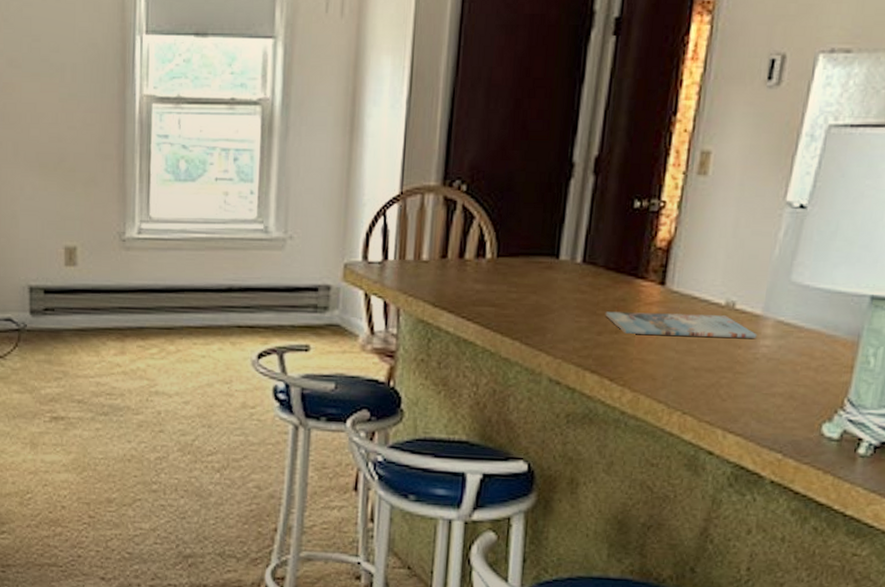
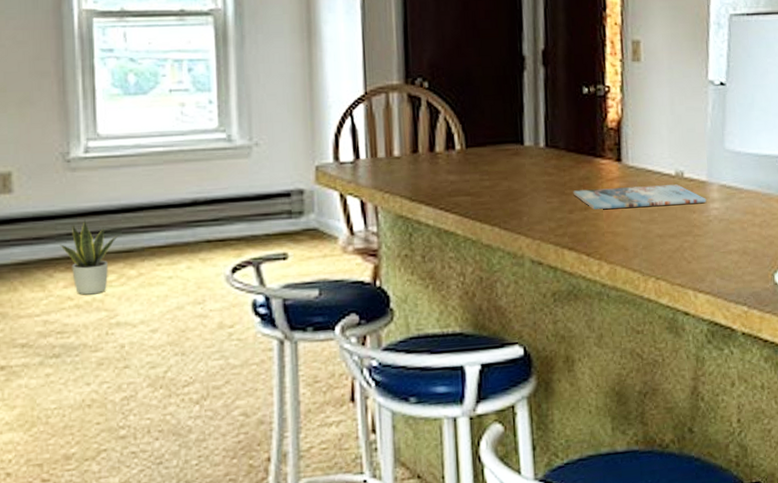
potted plant: none [113,295,163,364] -> present [60,219,119,295]

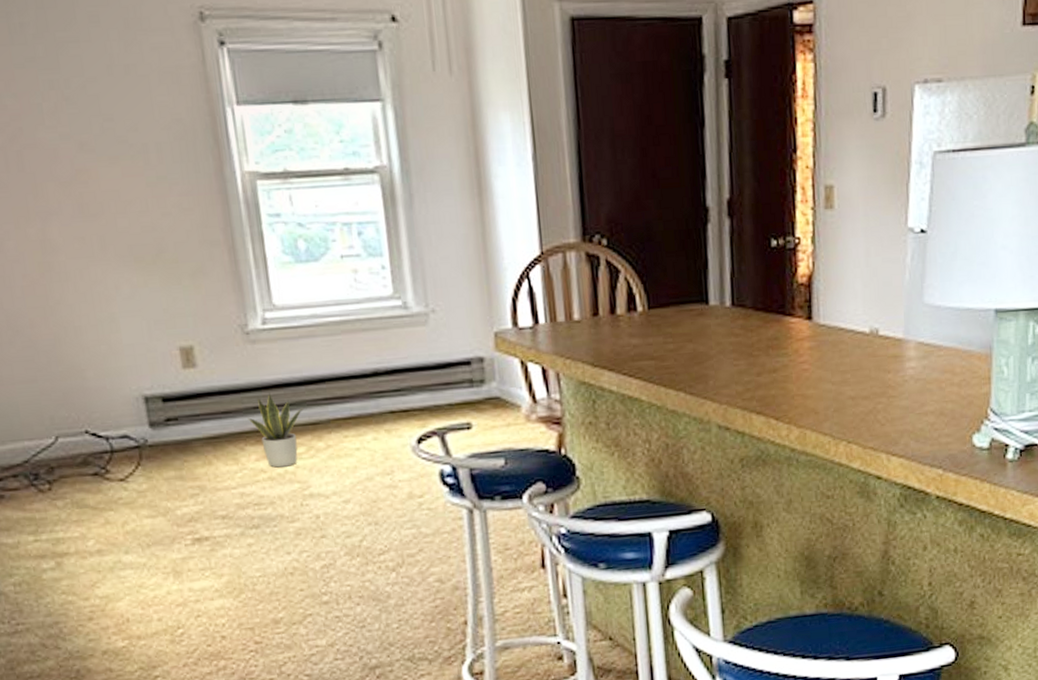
magazine: present [573,184,707,209] -> none [761,343,903,371]

